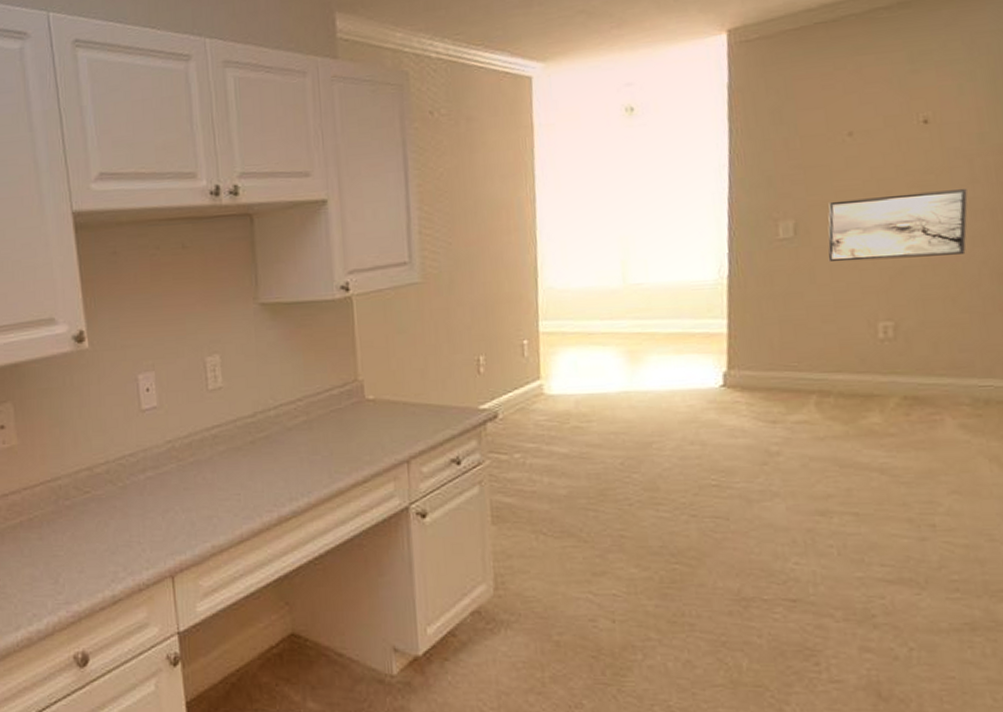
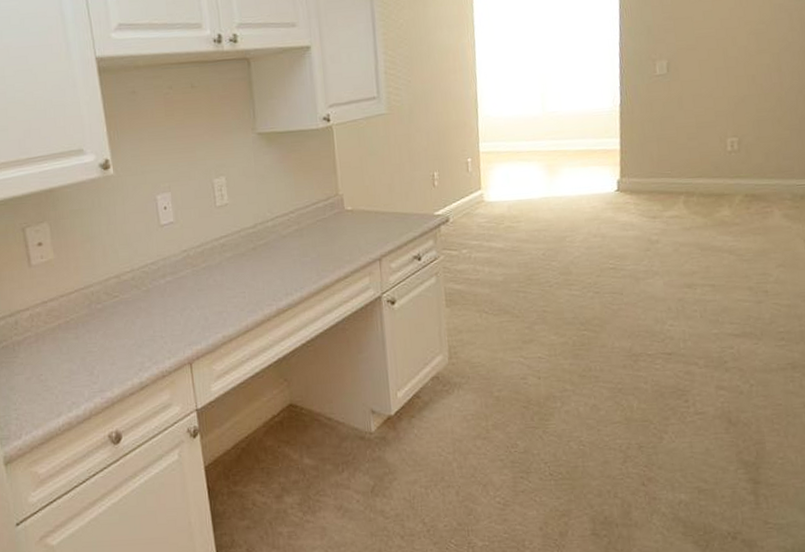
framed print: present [828,188,968,262] -> none [691,35,789,92]

